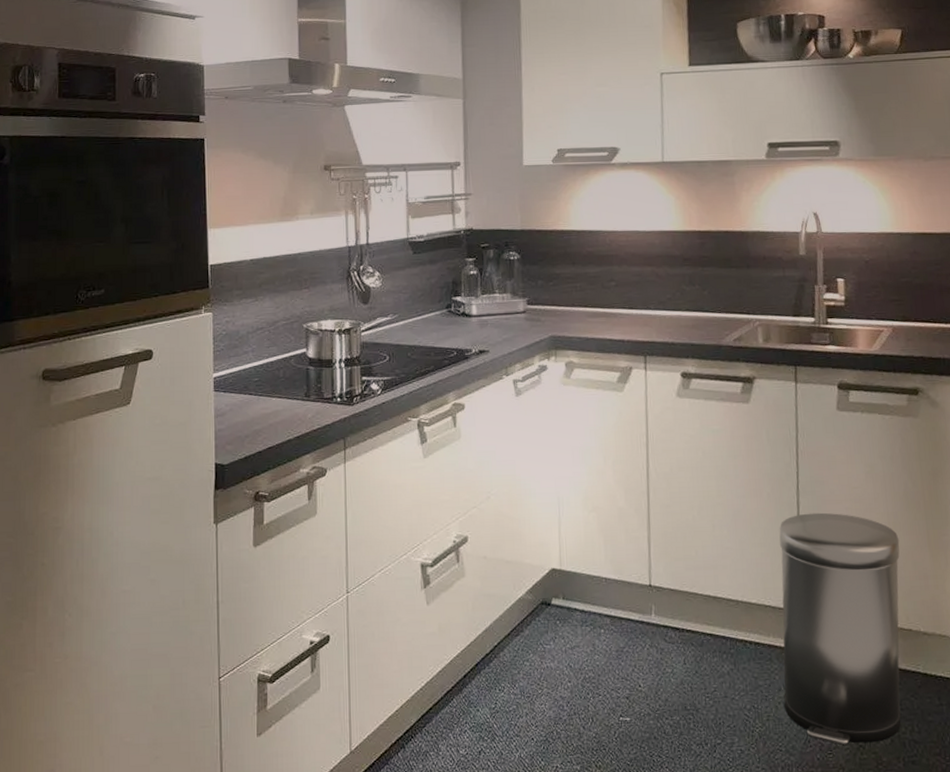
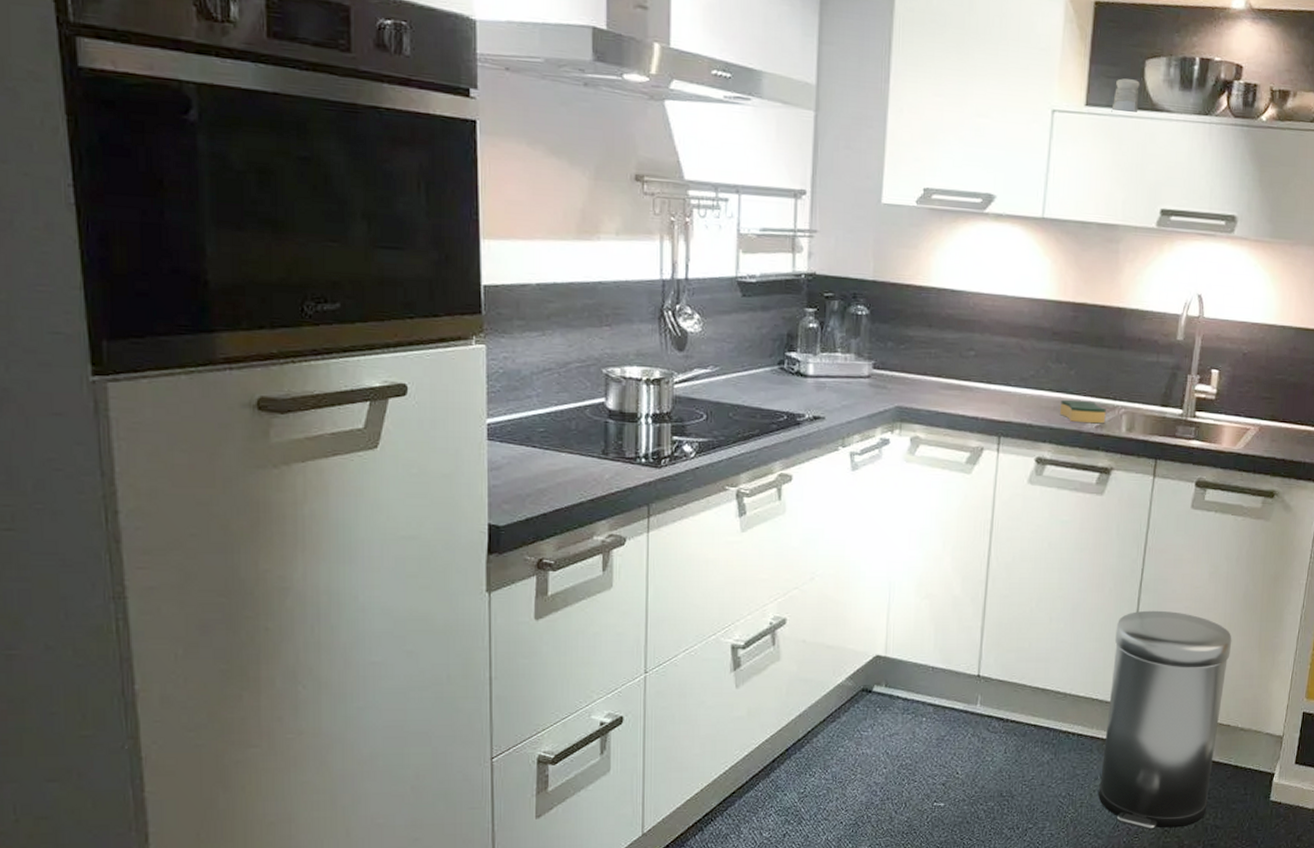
sponge: none [698,317,742,338] -> present [1059,400,1106,424]
salt shaker: none [712,39,736,68] -> present [1111,78,1140,112]

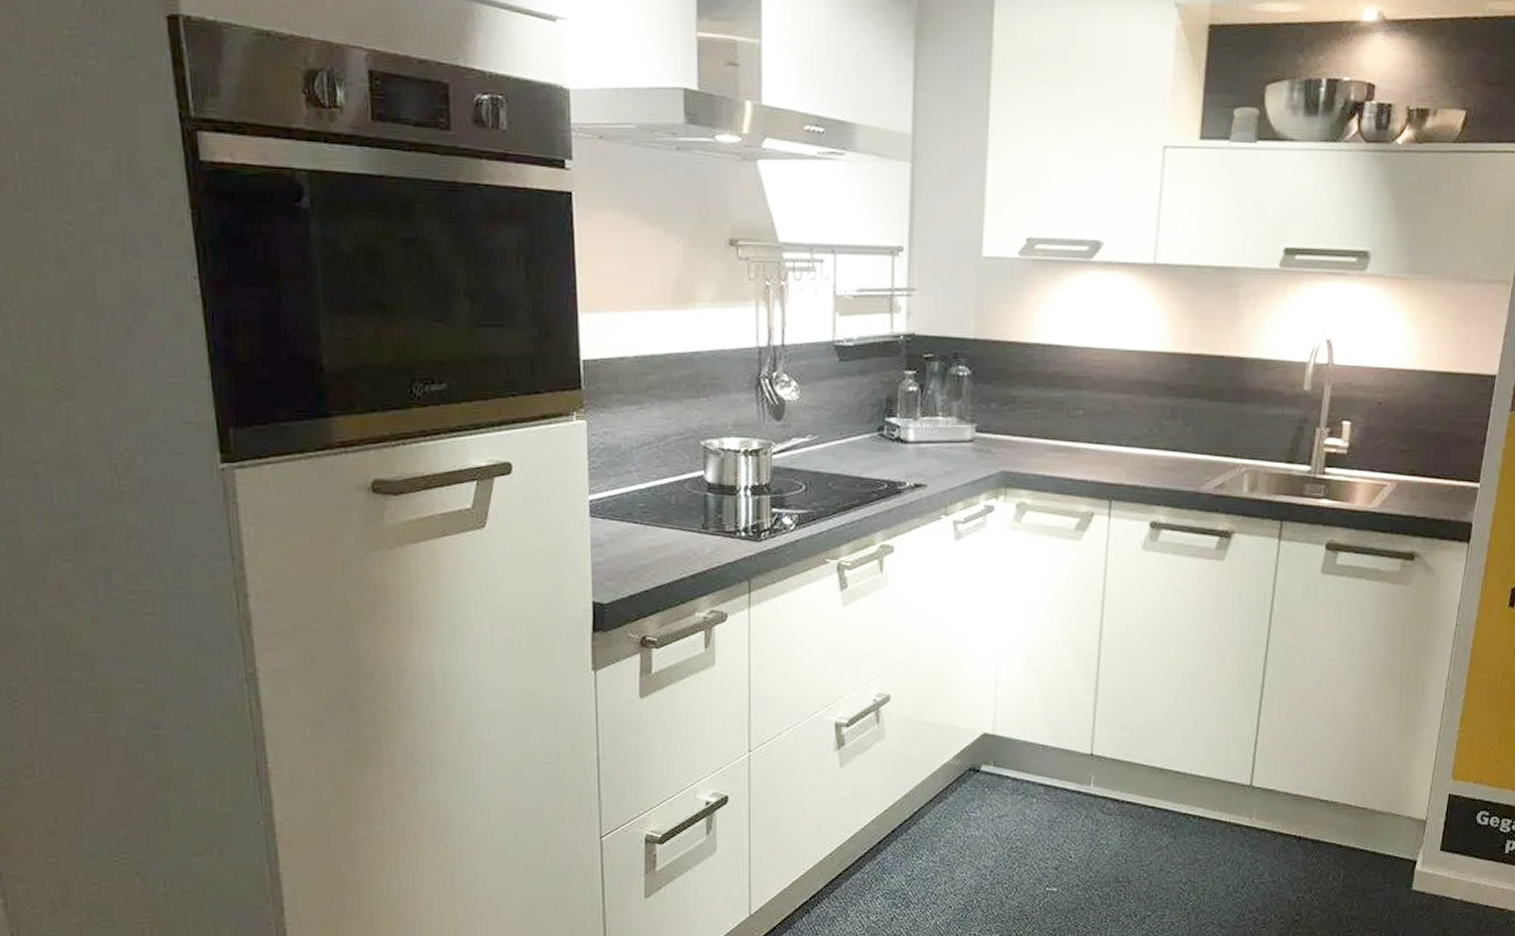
sponge: present [1059,400,1106,424] -> none [1175,460,1226,484]
pedal bin: present [1099,610,1232,830] -> none [1222,684,1368,920]

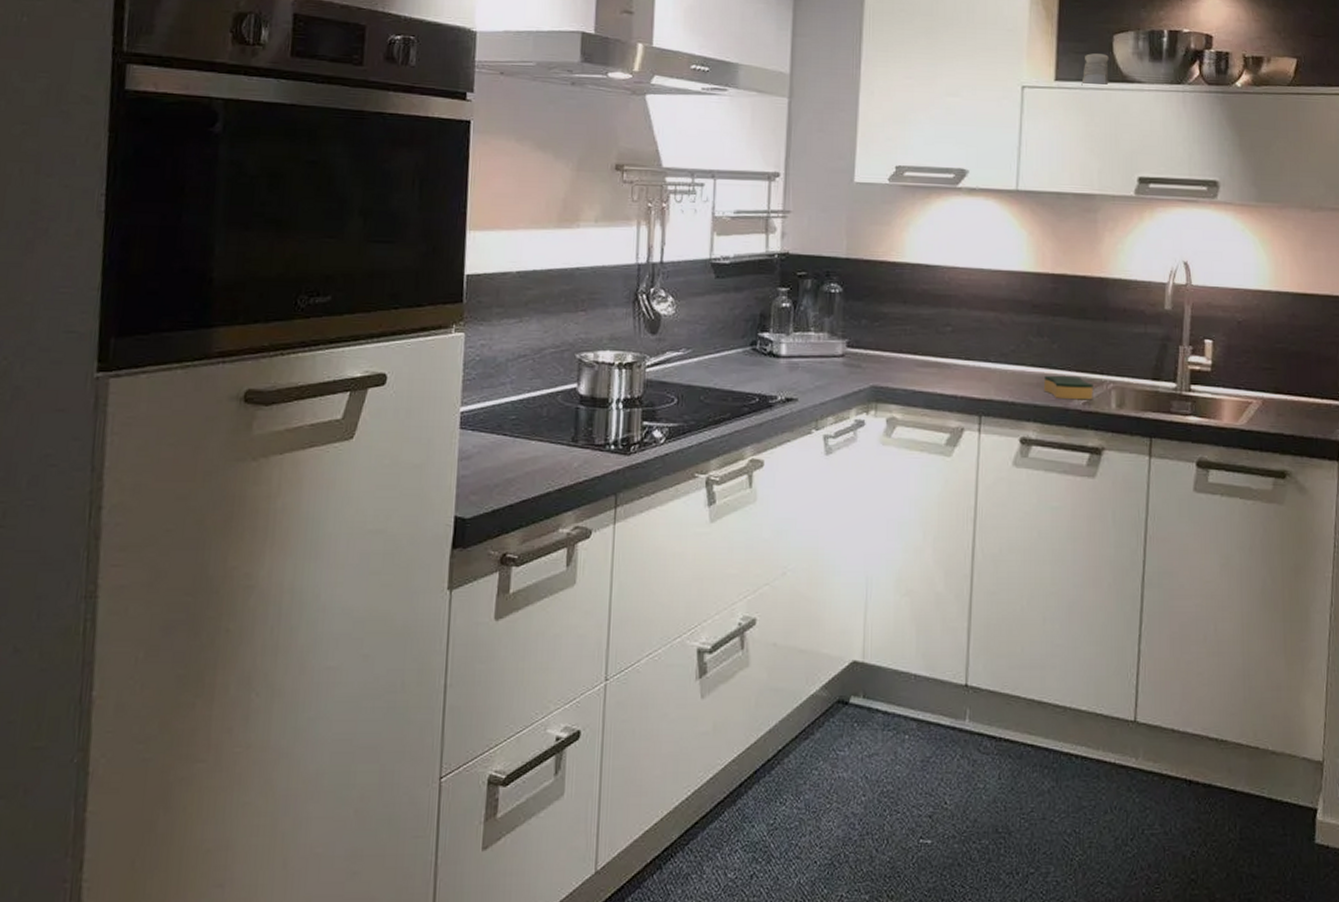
sponge: none [1175,460,1226,484] -> present [1043,376,1093,400]

